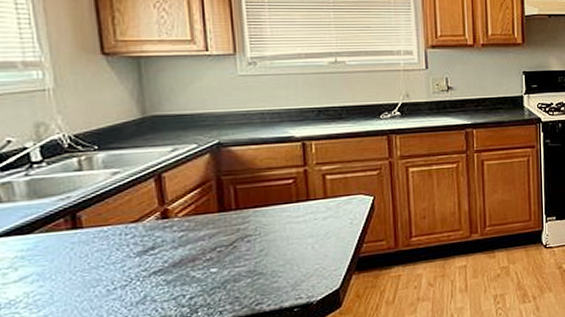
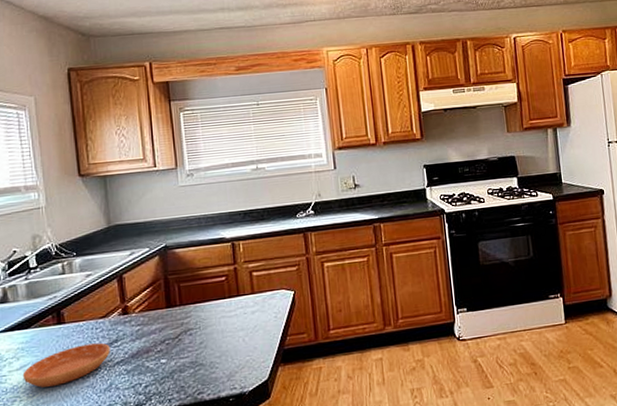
saucer: none [23,250,145,302] -> present [22,342,110,388]

